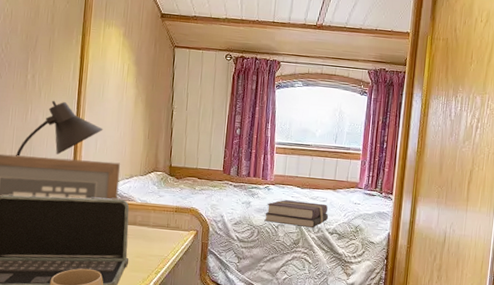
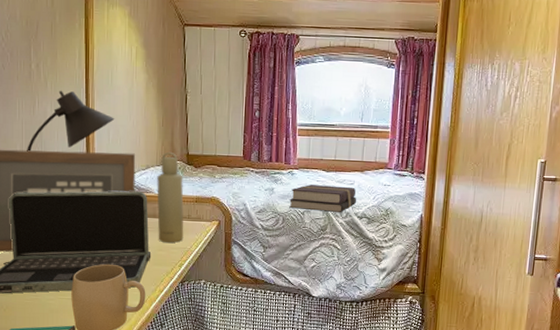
bottle: none [136,162,165,250] -> present [157,151,184,243]

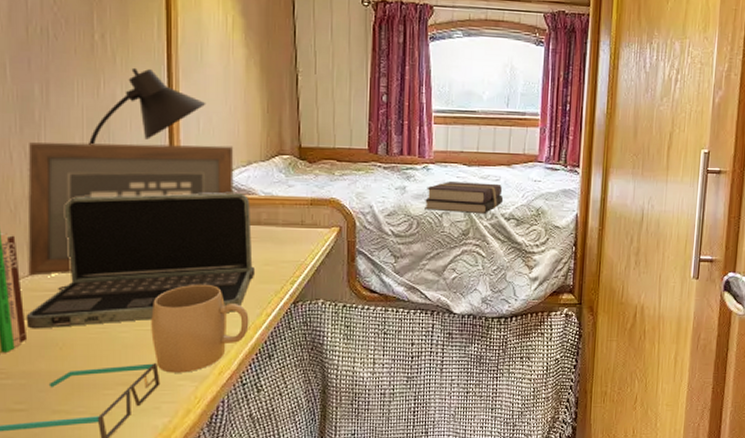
bottle: present [157,151,184,243] -> none [261,143,297,255]

